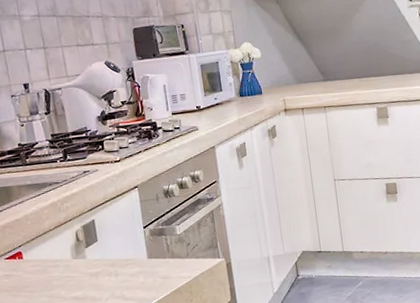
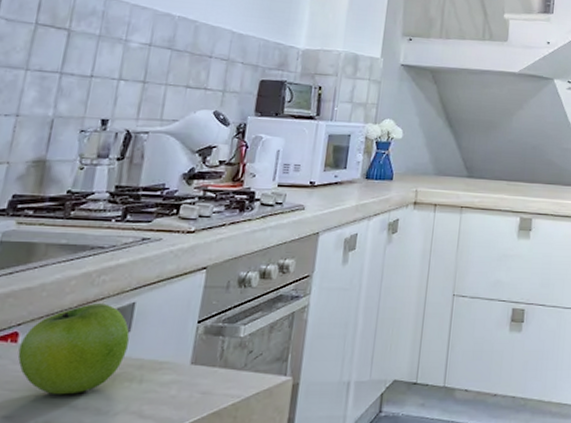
fruit: none [25,223,100,291] -> present [17,303,130,395]

